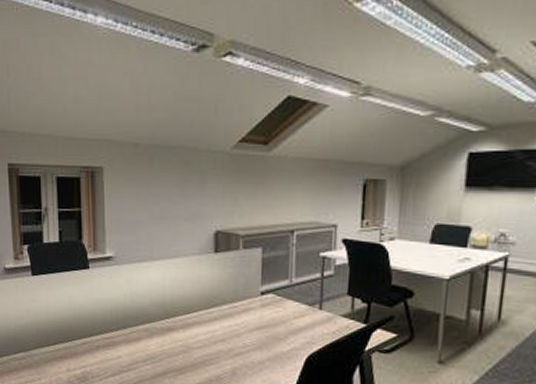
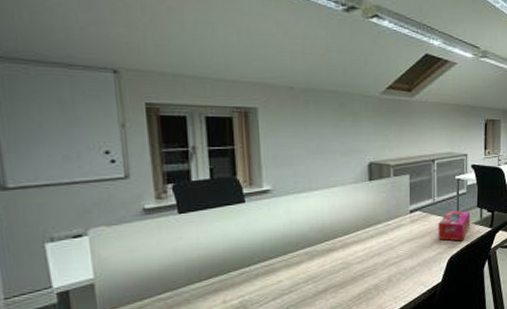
tissue box: none [294,297,339,337] -> present [438,211,471,241]

